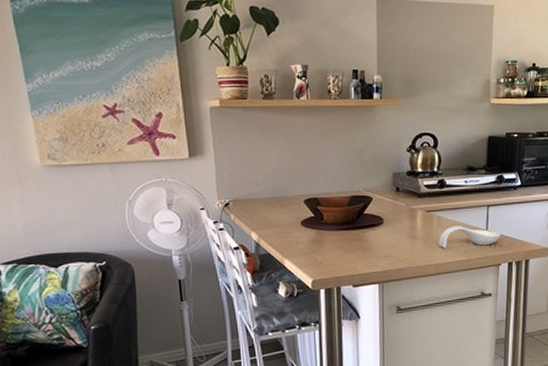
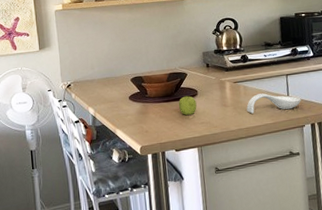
fruit: none [359,224,381,246] -> present [178,96,197,115]

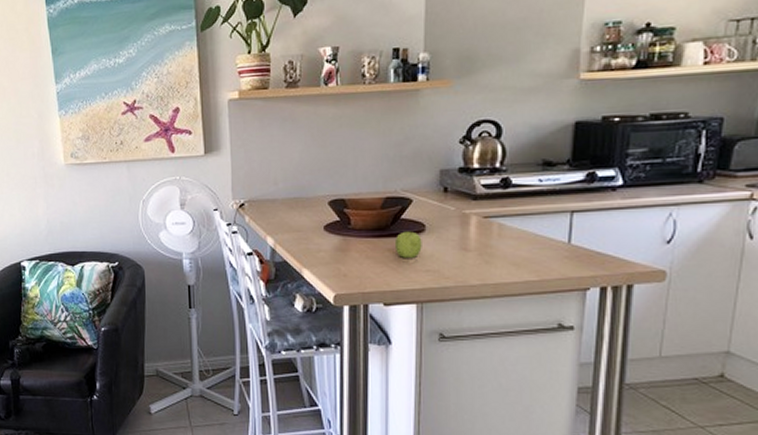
spoon rest: present [246,93,301,114] -> none [499,236,590,264]

